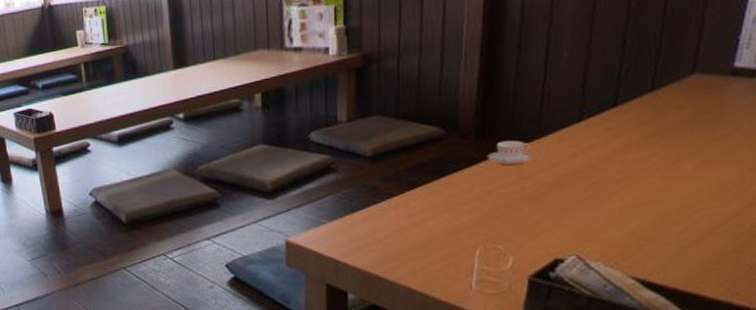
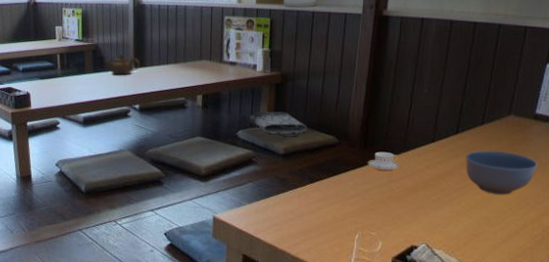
teapot: none [137,53,181,81] -> present [104,53,140,76]
tote bag: none [320,102,402,134] -> present [247,111,307,137]
bowl: none [629,123,741,183] -> present [465,150,538,195]

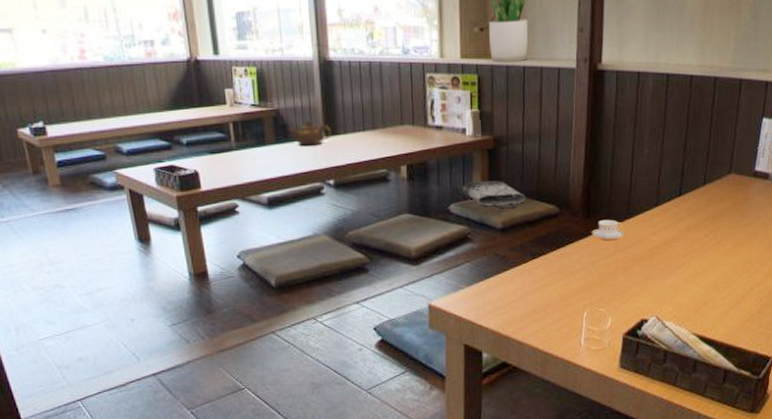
bowl: present [465,150,538,195] -> none [690,212,760,258]

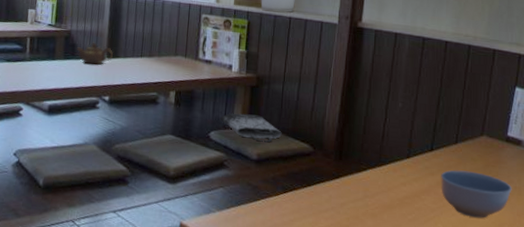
teacup: present [591,219,625,241] -> none [342,164,375,186]
bowl: none [690,212,760,258] -> present [441,170,512,218]

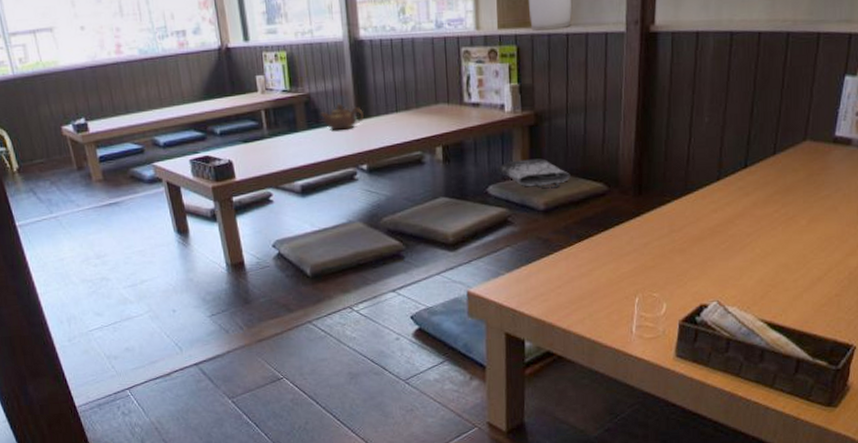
bowl: present [441,170,512,218] -> none [757,184,840,236]

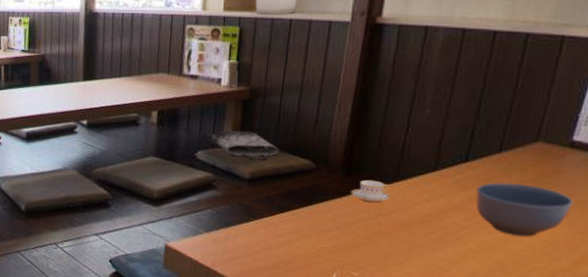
teapot: present [320,103,364,131] -> none [51,65,90,89]
teacup: none [643,196,682,220] -> present [350,179,391,203]
bowl: none [757,184,840,236] -> present [475,182,573,237]

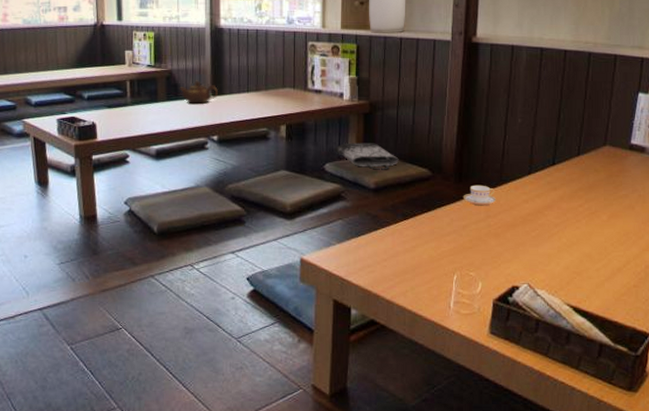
teapot: none [51,65,90,89] -> present [179,80,218,105]
bowl: present [475,182,573,237] -> none [564,183,637,229]

